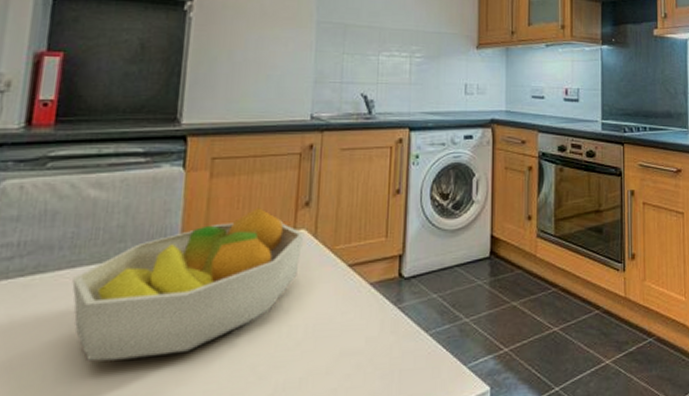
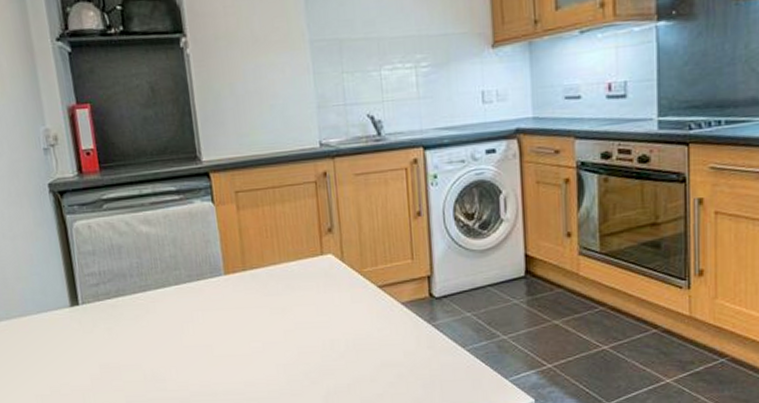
fruit bowl: present [72,208,304,362] -> none [146,236,332,365]

